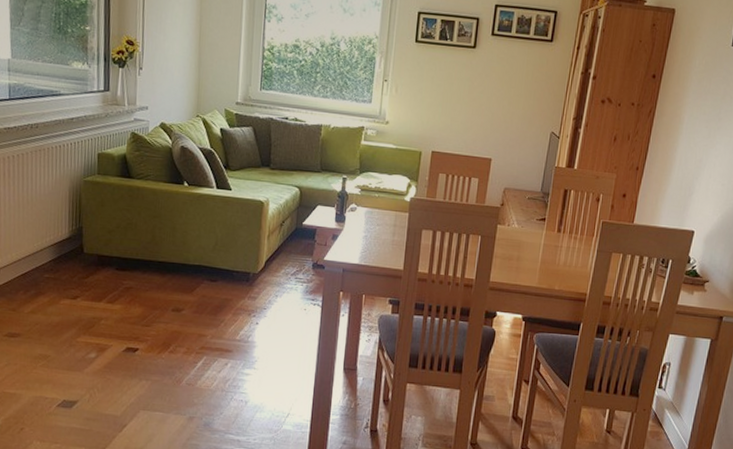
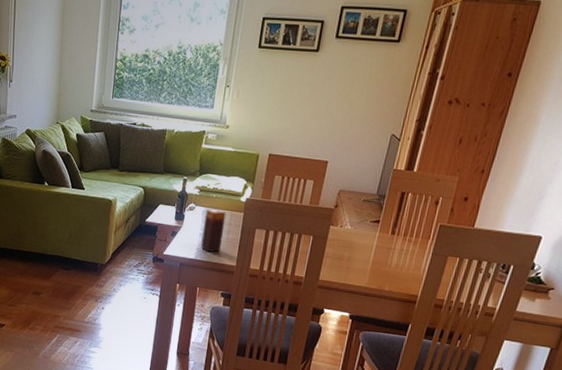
candle: none [364,209,390,256] -> present [201,209,226,252]

